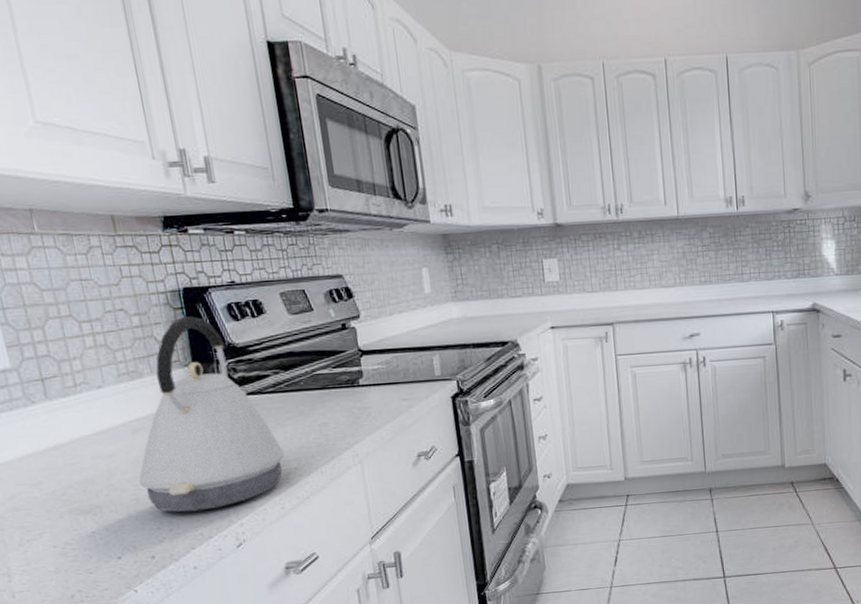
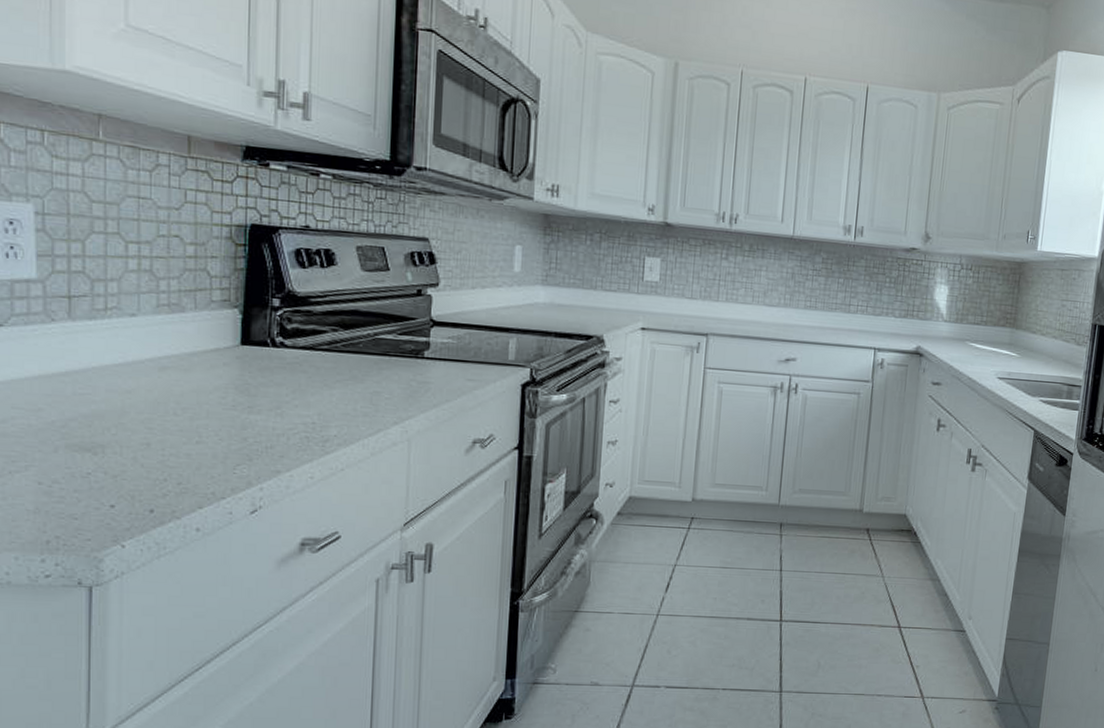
kettle: present [138,316,285,512] -> none [154,254,326,468]

